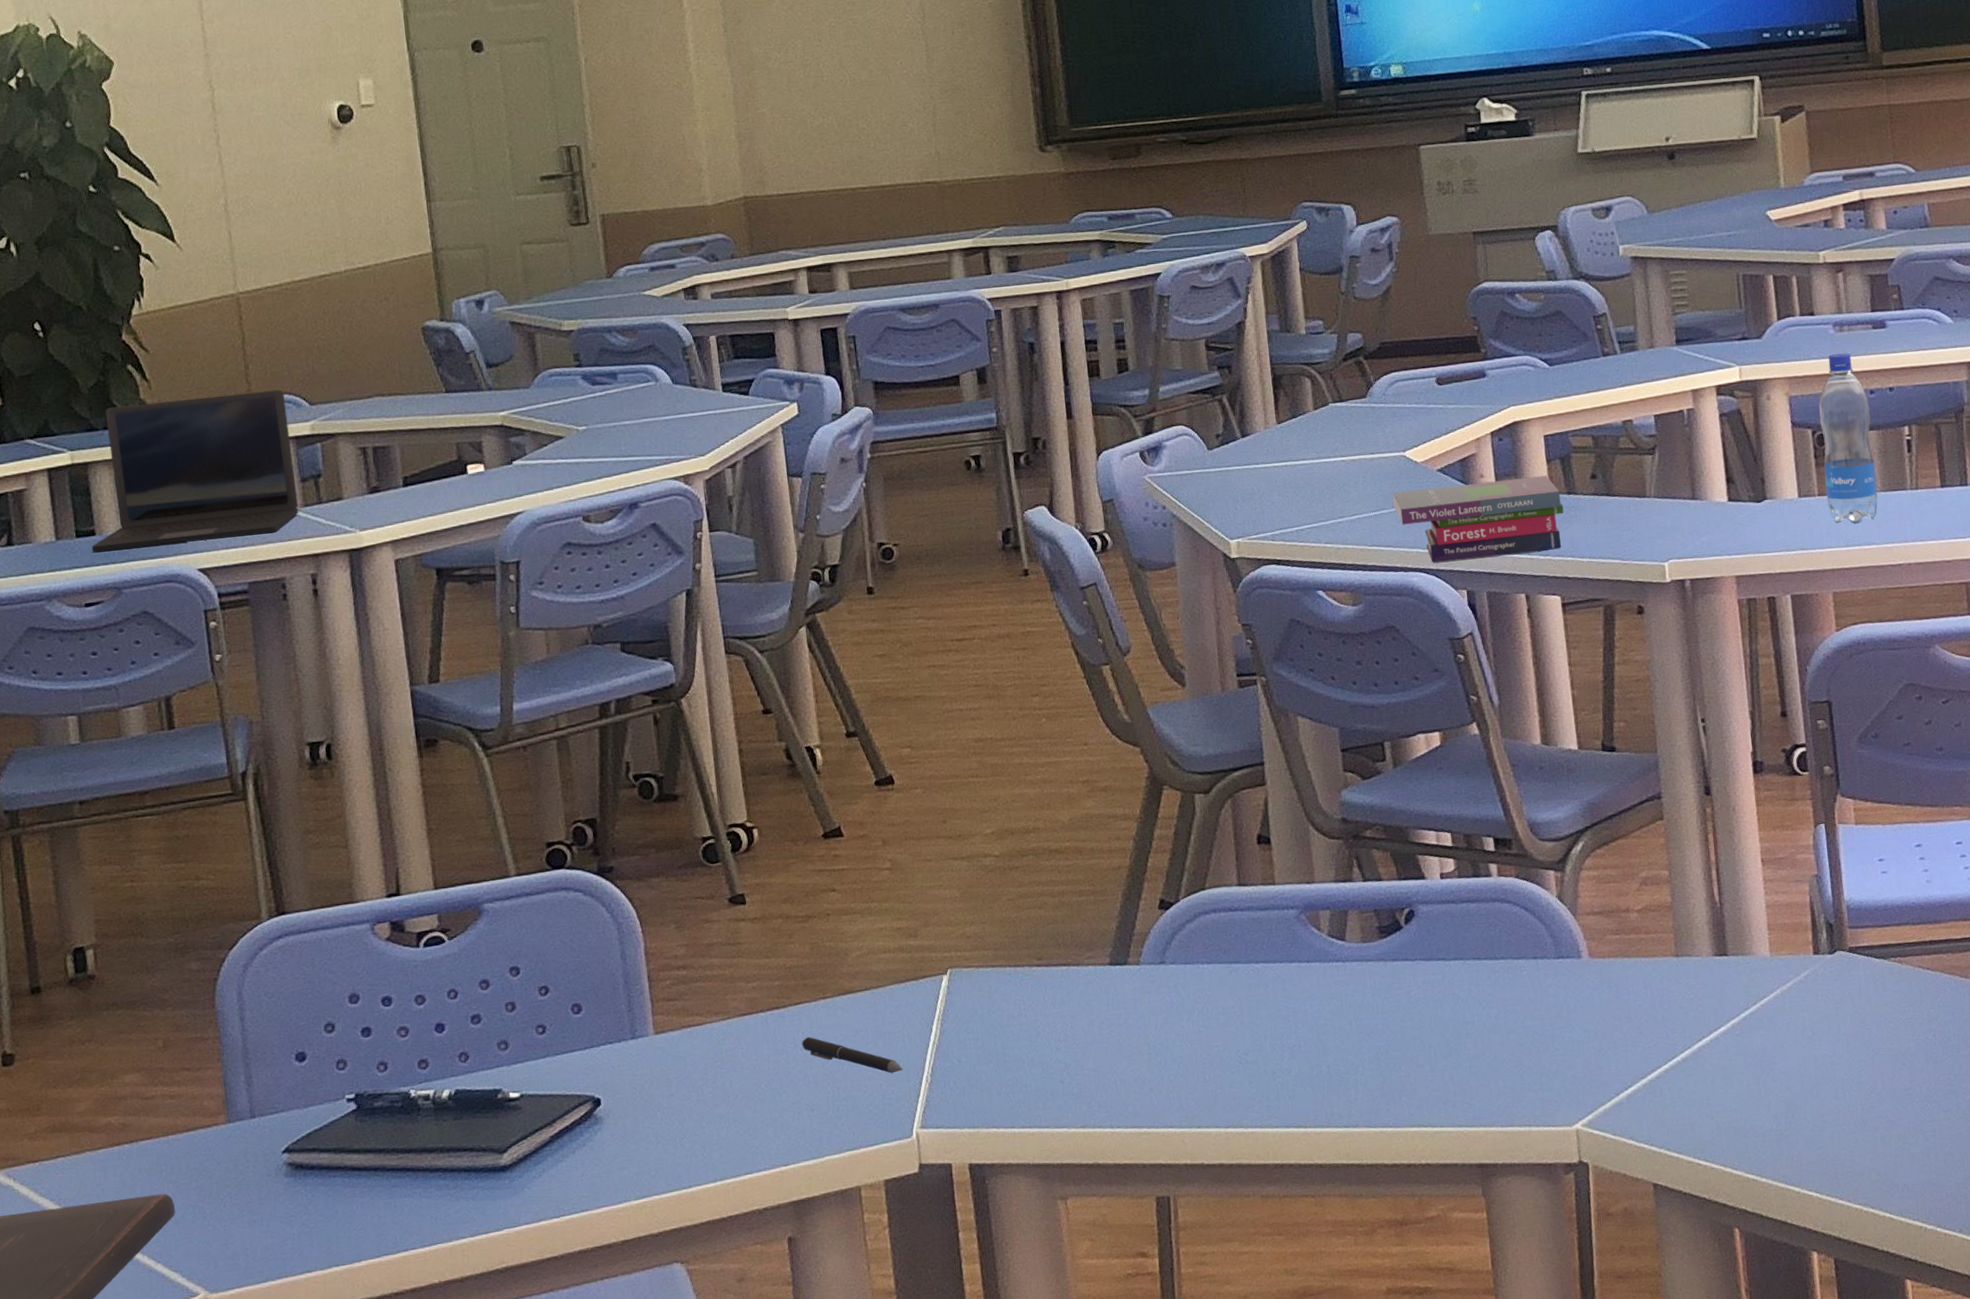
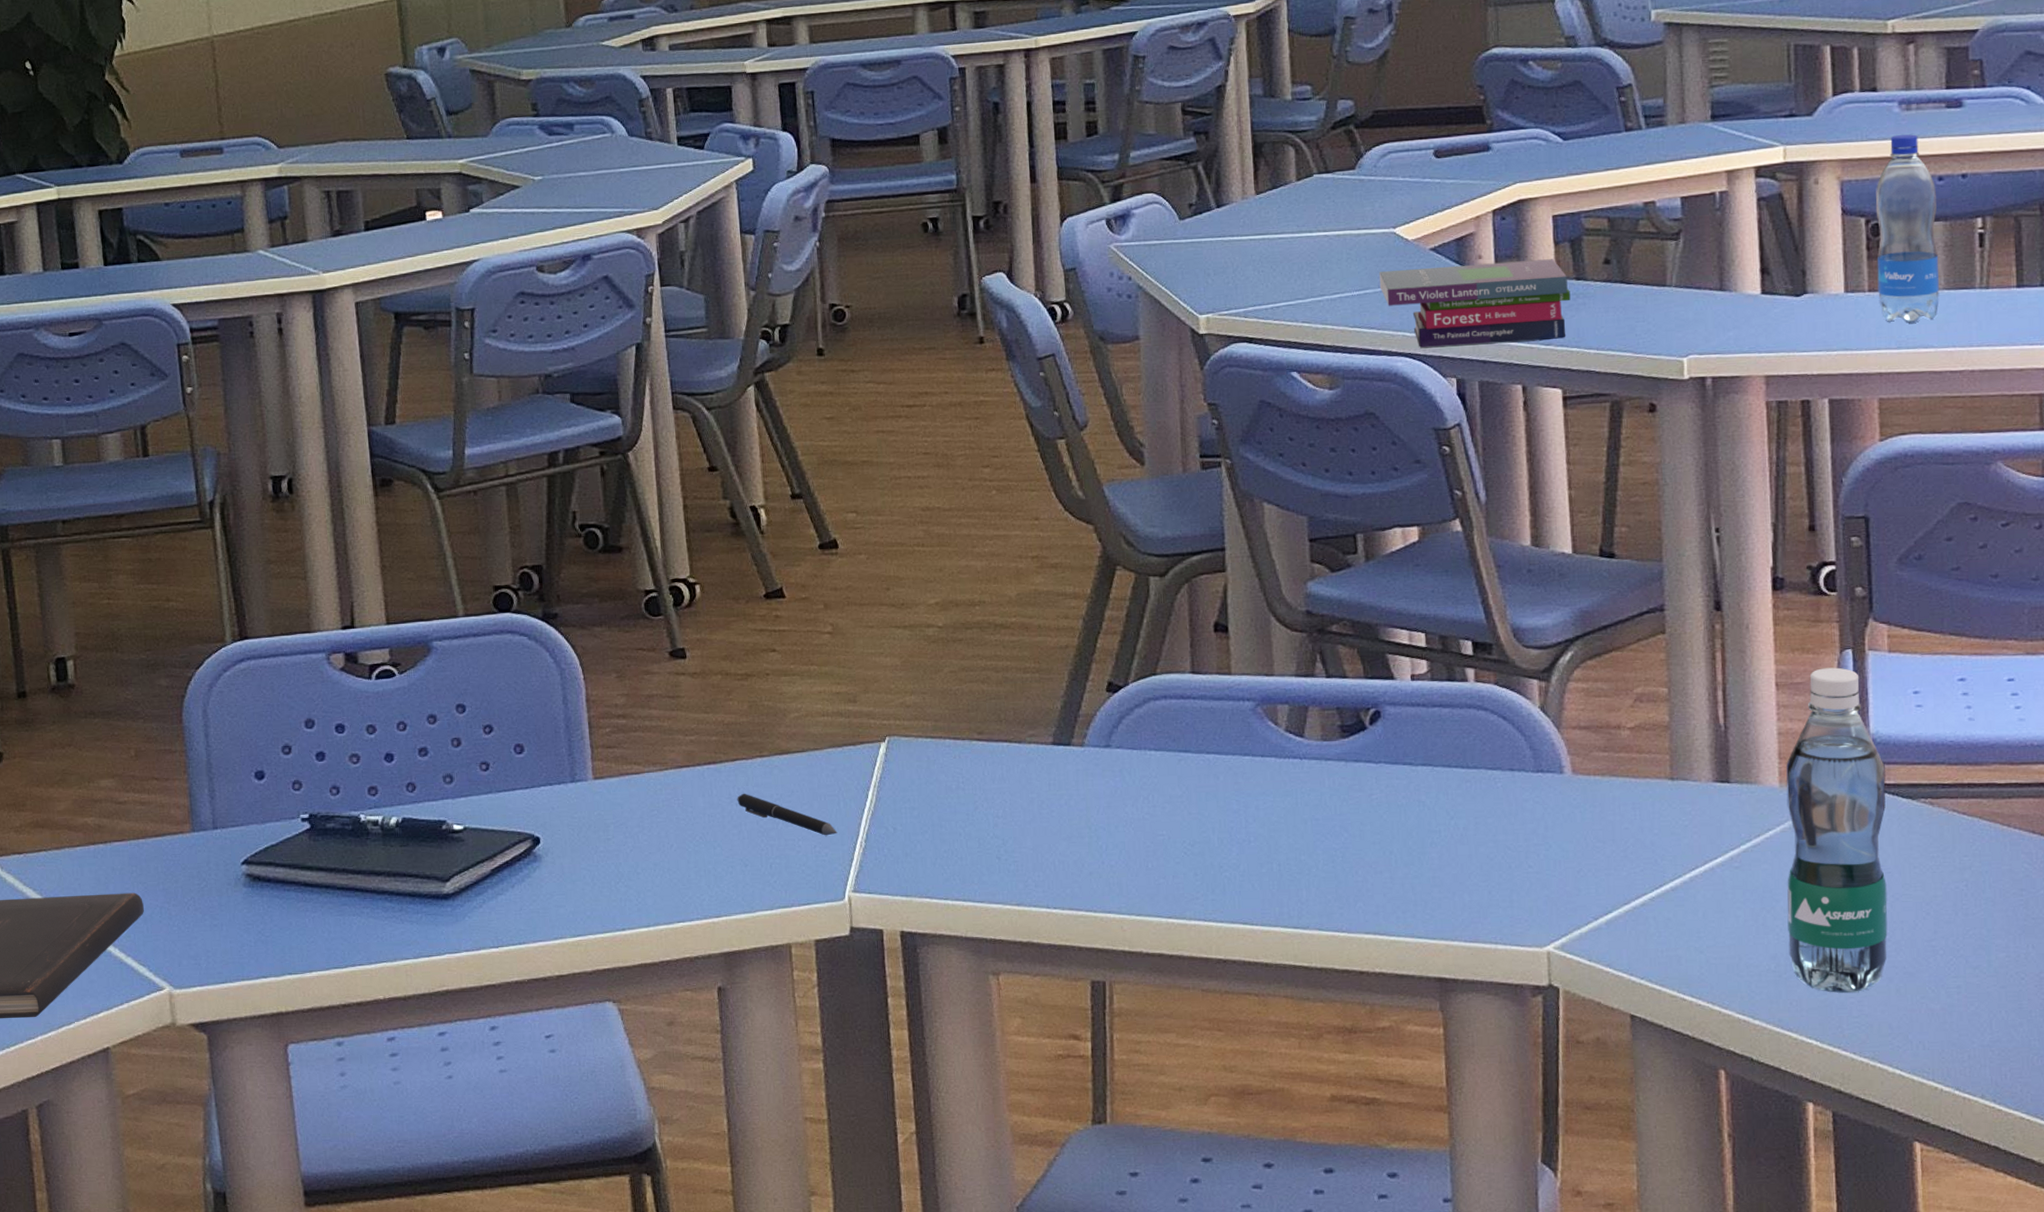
laptop: present [92,389,299,553] -> none [76,132,266,285]
bottle: none [1775,841,1872,1146] -> present [1786,667,1888,993]

